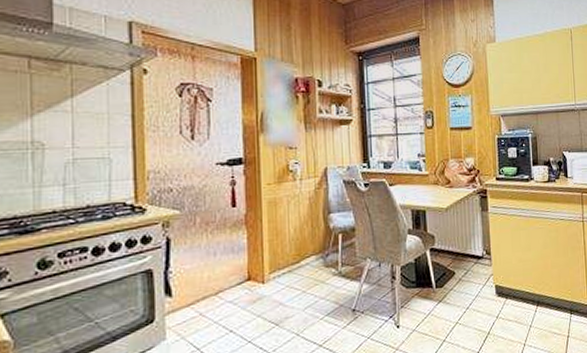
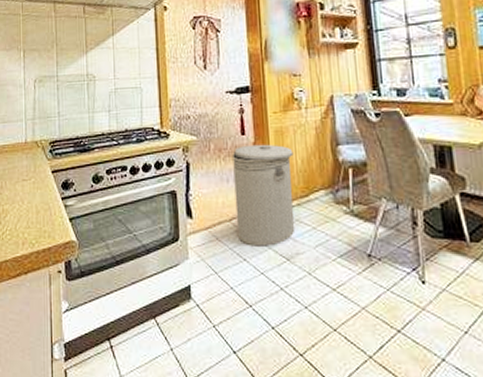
can: none [221,215,286,317] -> present [233,144,294,246]

